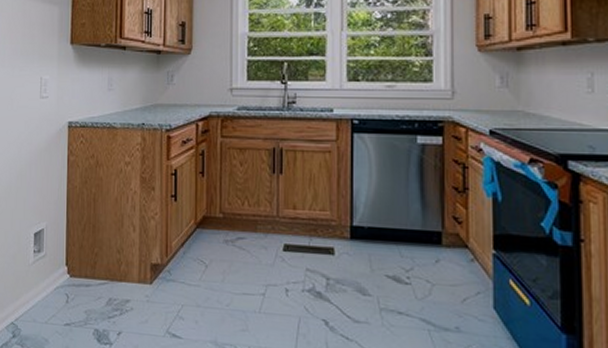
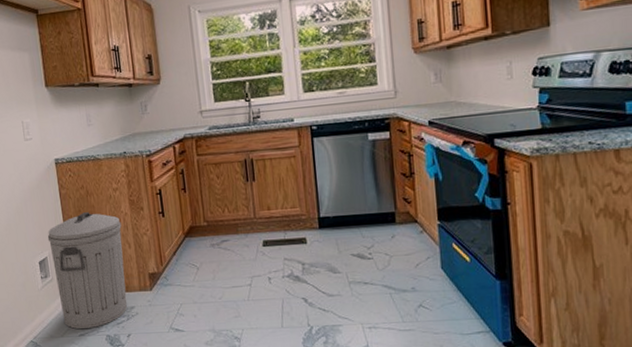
trash can: none [47,184,129,318] -> present [47,212,128,329]

